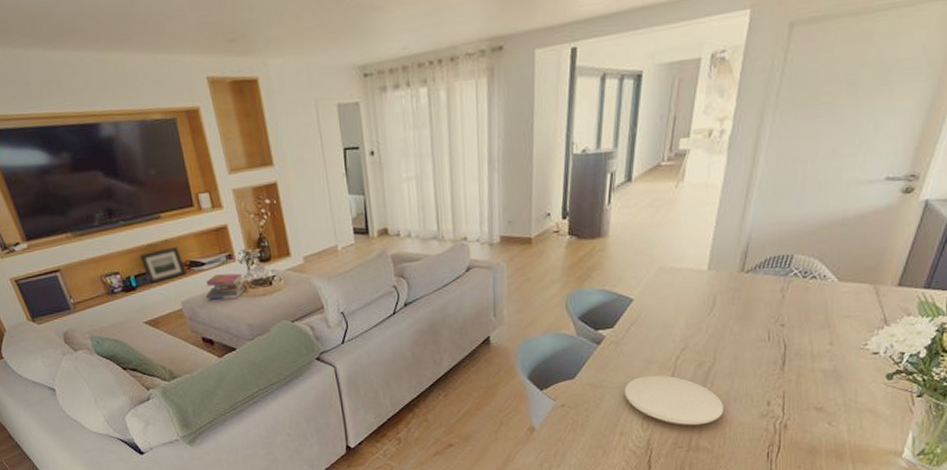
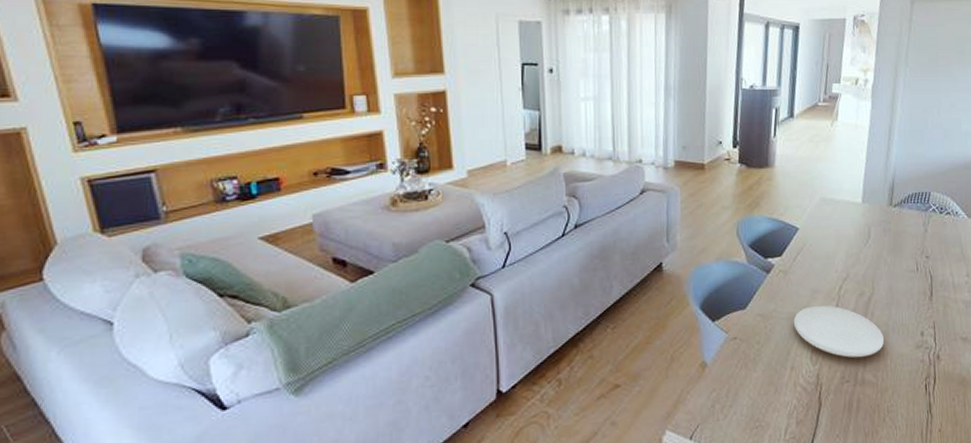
picture frame: present [139,247,187,285] -> none [267,151,325,193]
books: present [205,273,246,300] -> none [345,184,395,214]

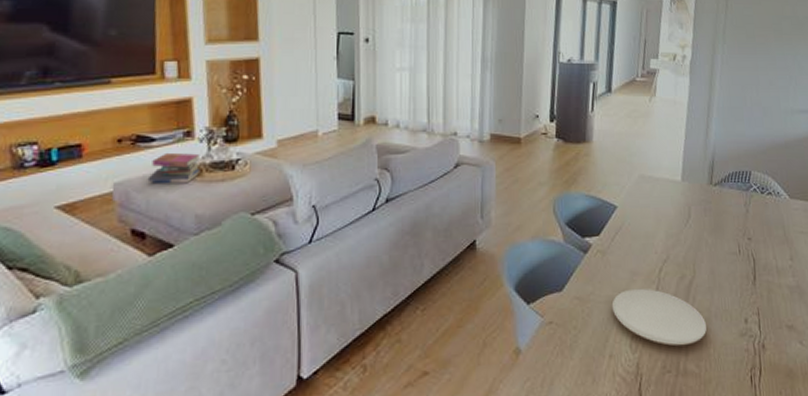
books: none [345,184,395,214] -> present [147,152,201,184]

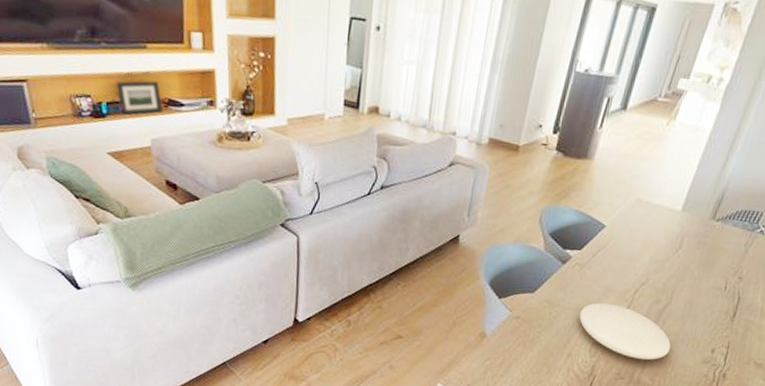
picture frame: none [71,118,129,160] -> present [116,81,163,116]
books: present [147,152,201,184] -> none [178,117,222,148]

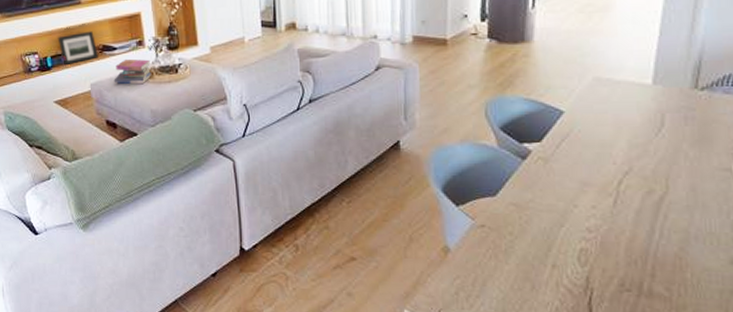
books: none [178,117,222,148] -> present [114,59,152,85]
plate: present [579,302,671,361] -> none [555,199,683,266]

